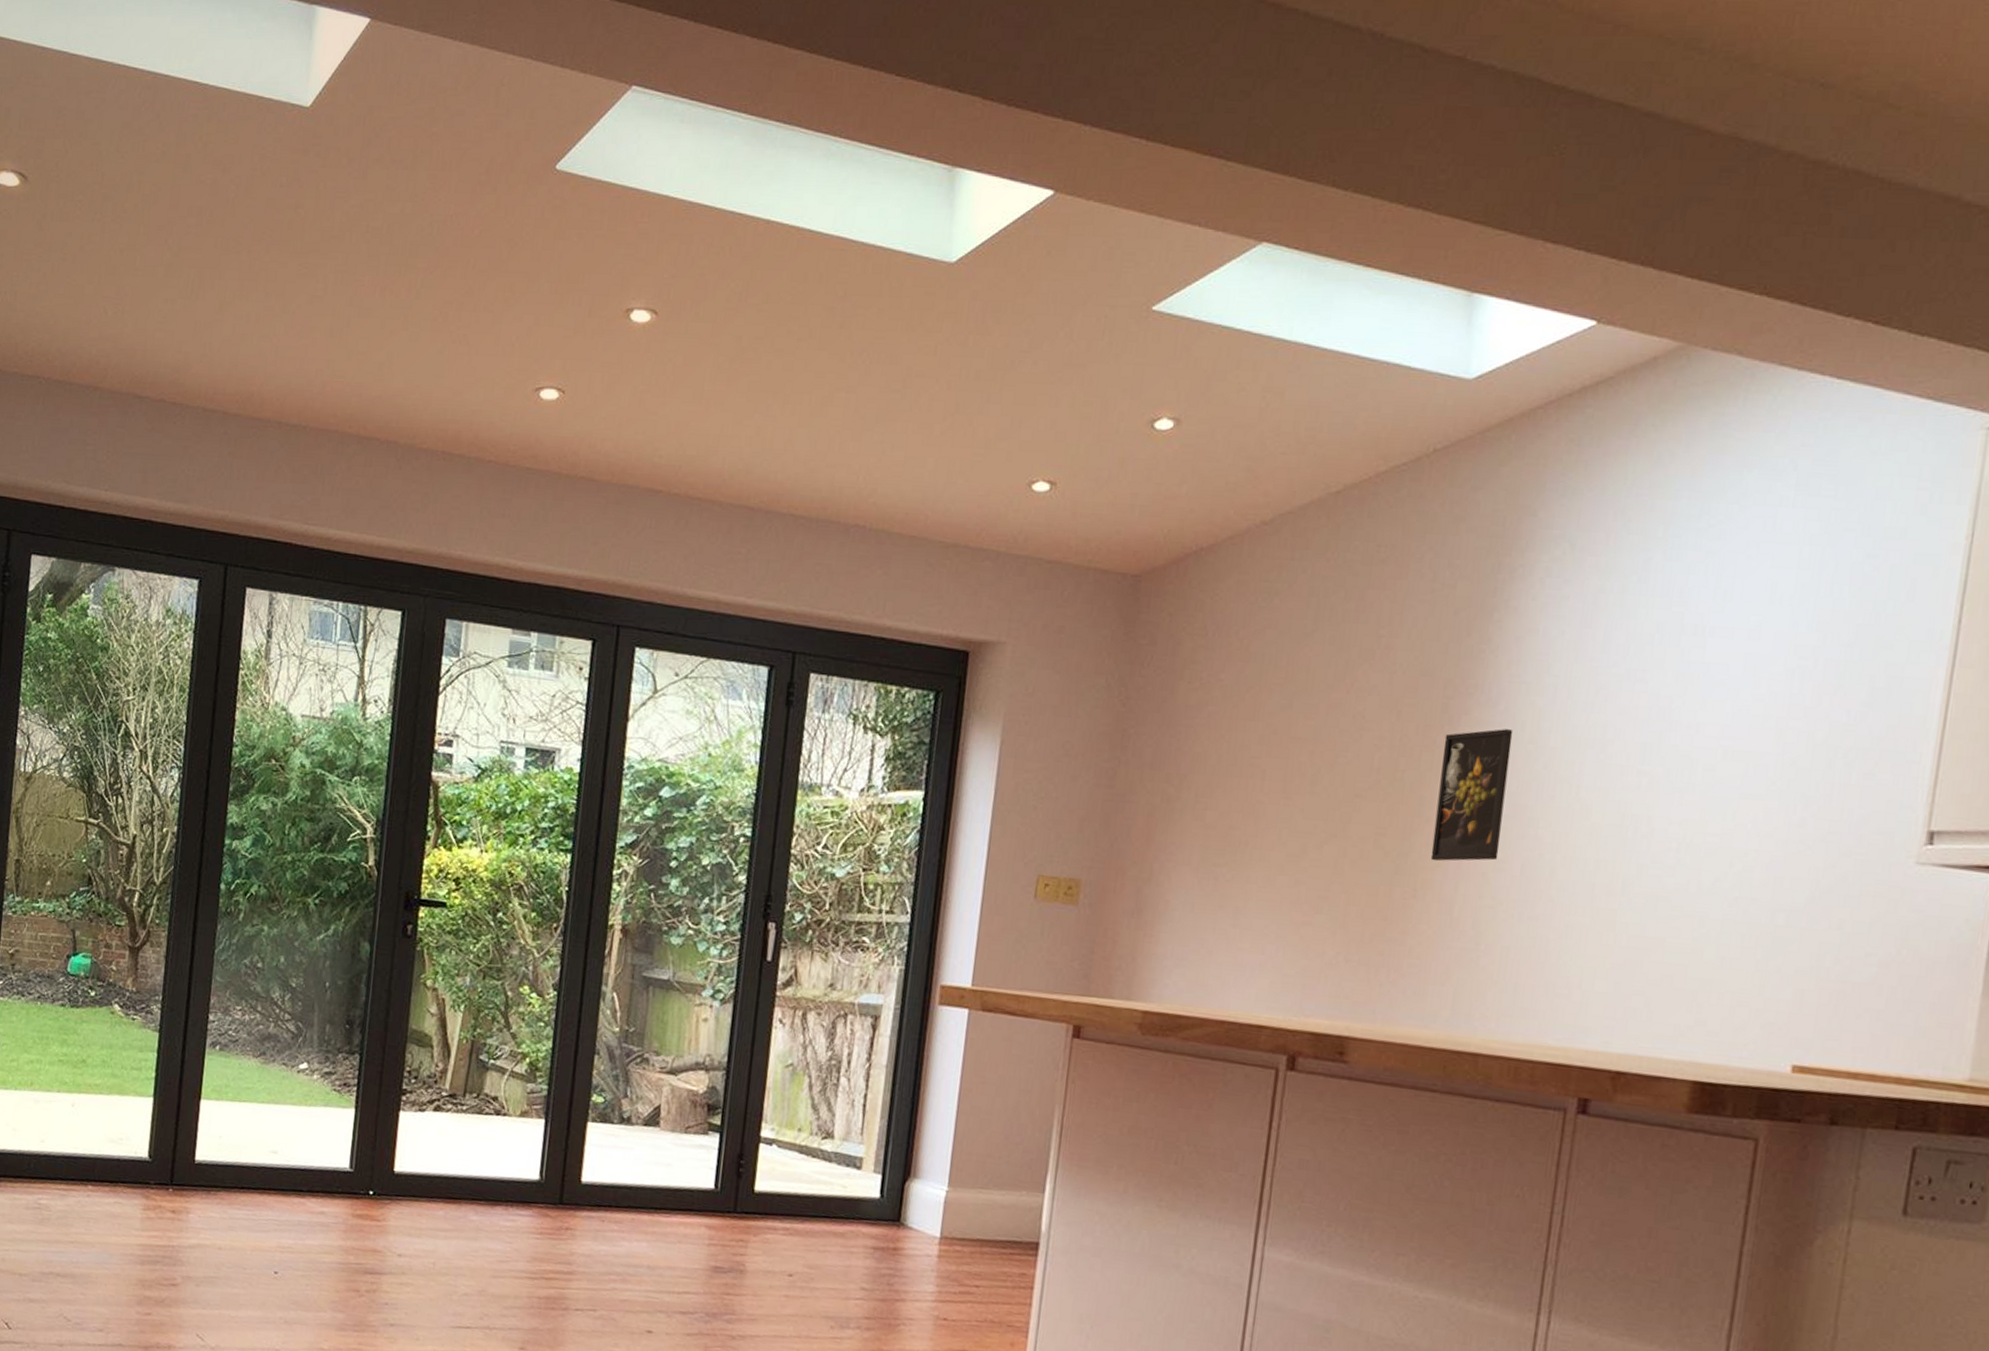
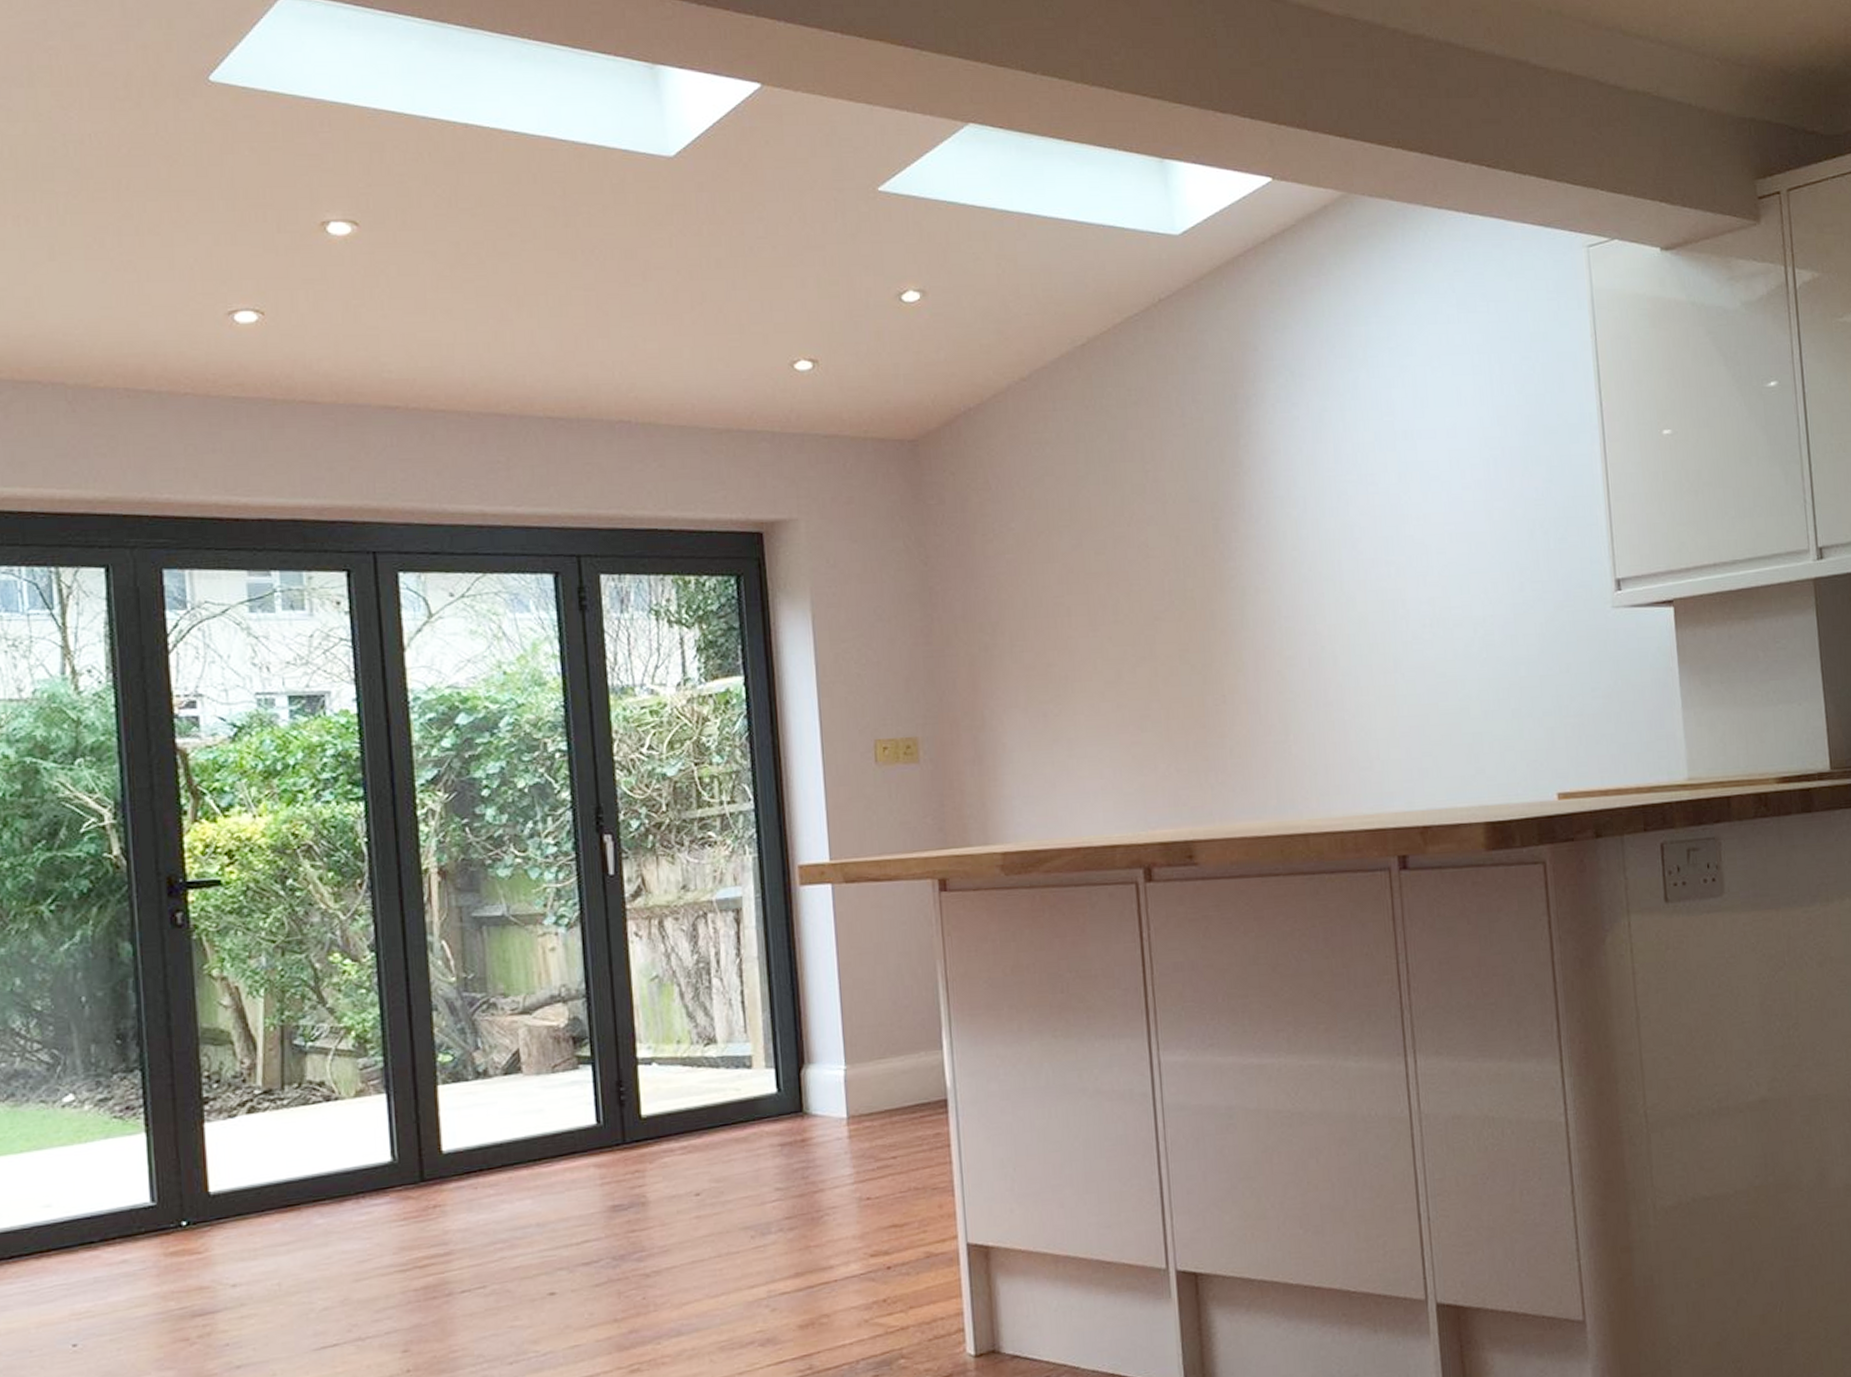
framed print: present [1430,729,1513,862] -> none [1221,540,1288,667]

